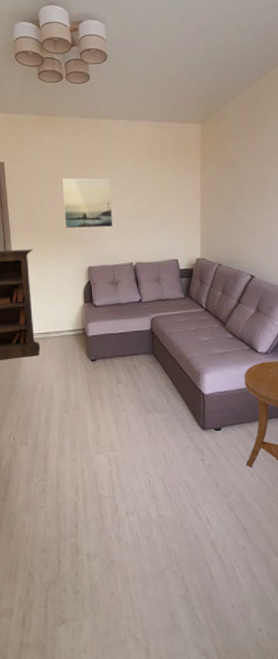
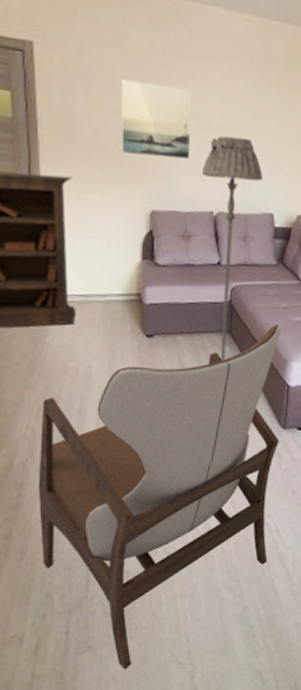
armchair: none [19,345,201,643] -> present [38,325,281,670]
floor lamp: none [123,206,167,376] -> present [202,135,263,361]

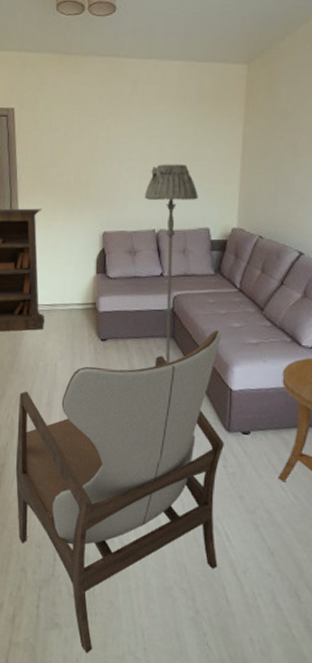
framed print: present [120,78,192,160] -> none [78,127,135,187]

